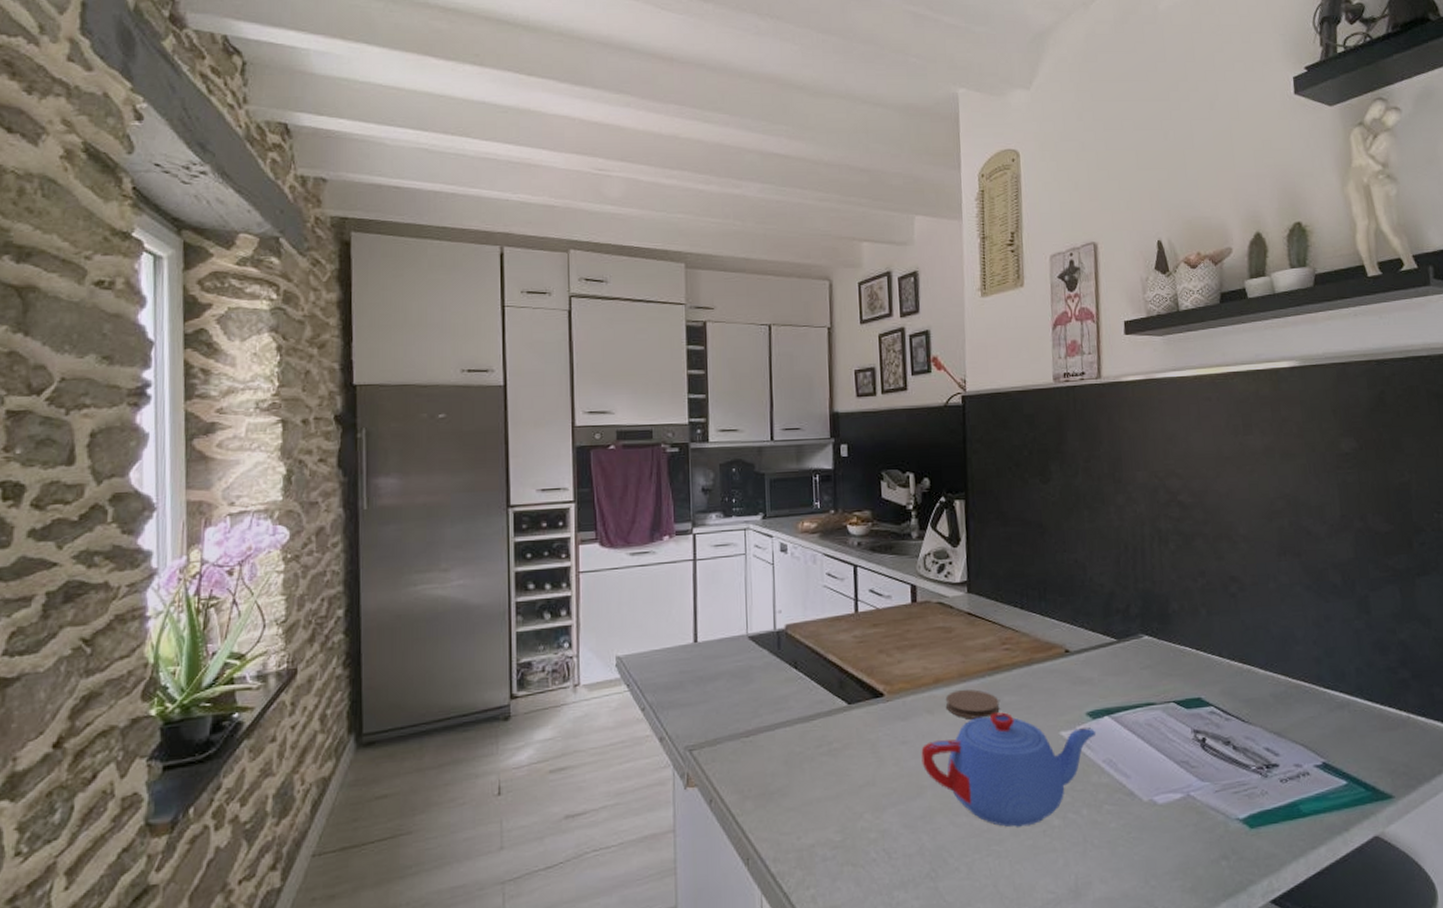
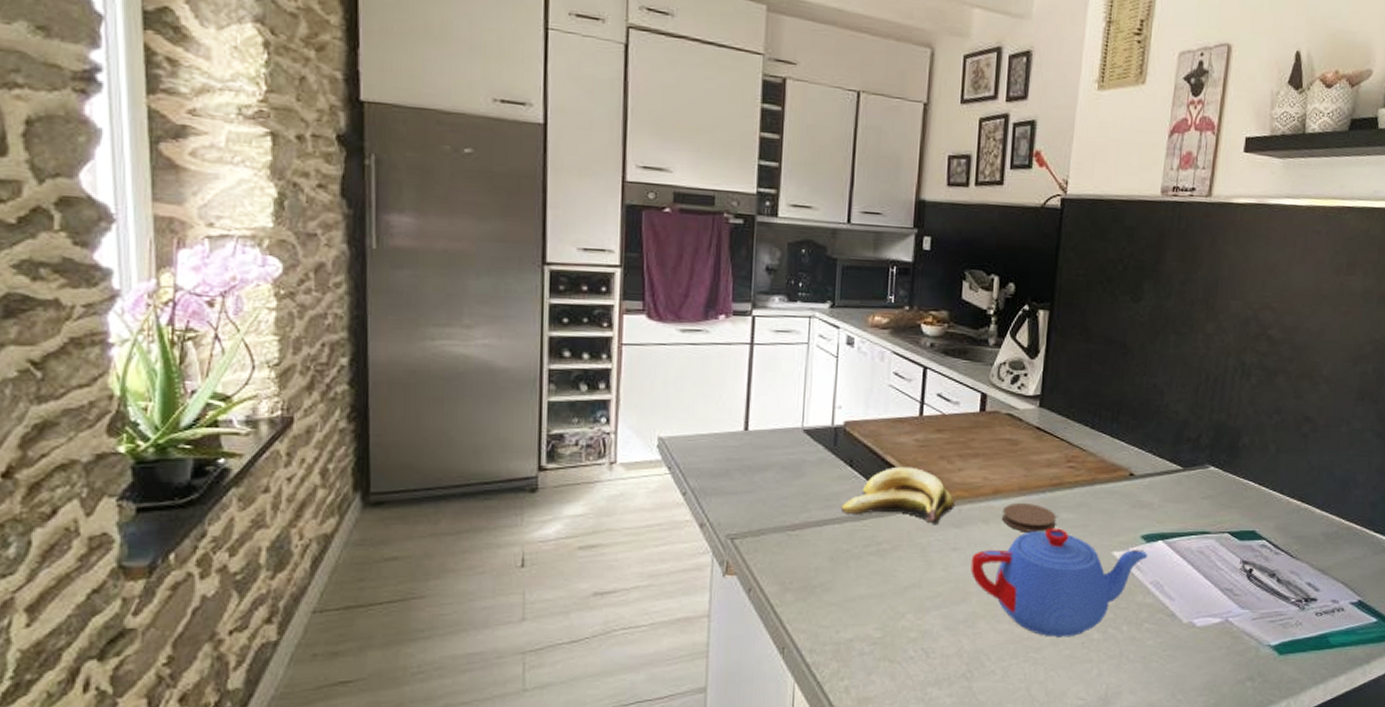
banana: none [790,663,898,720] -> present [841,466,955,525]

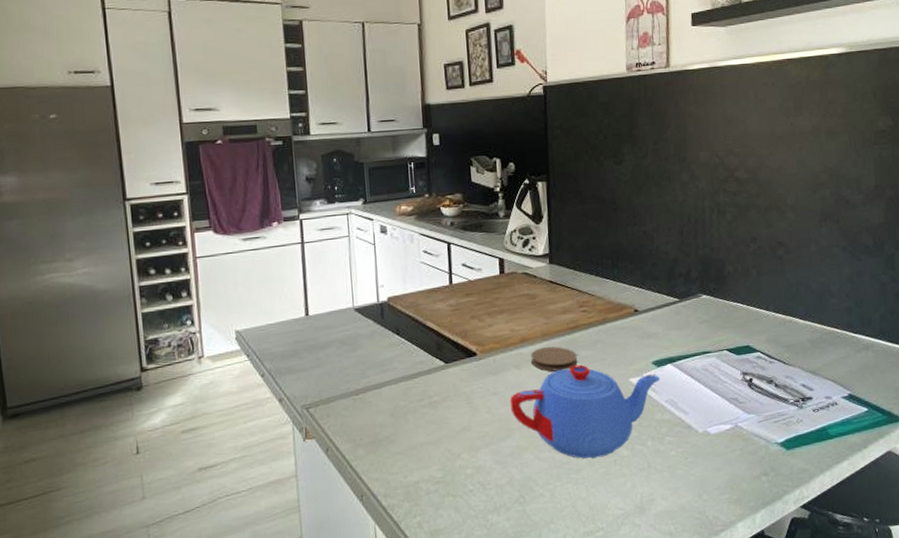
banana: present [841,466,955,525] -> none [394,328,489,376]

